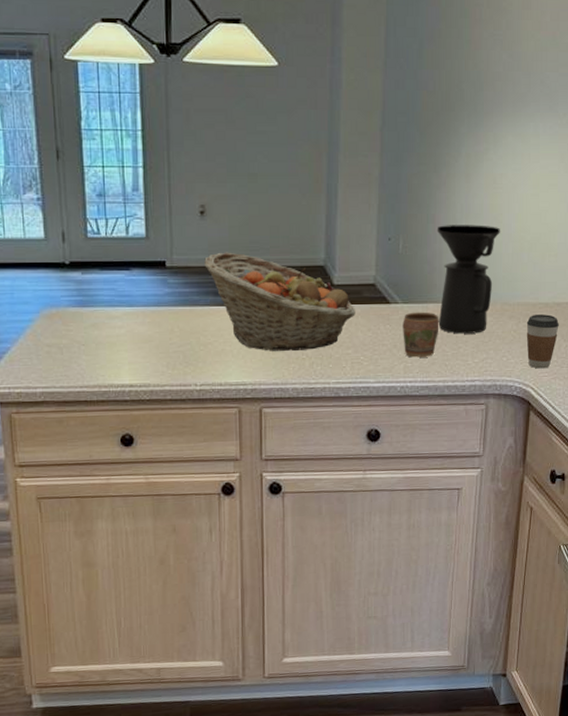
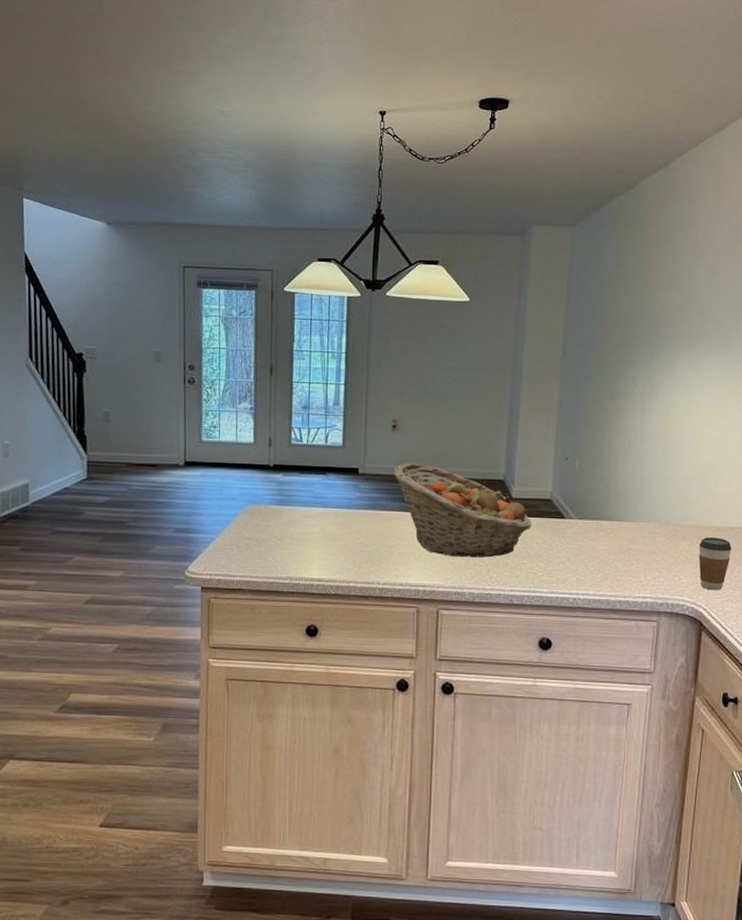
mug: present [403,312,439,358] -> none [576,528,613,572]
coffee maker: present [437,225,501,334] -> none [611,448,675,552]

